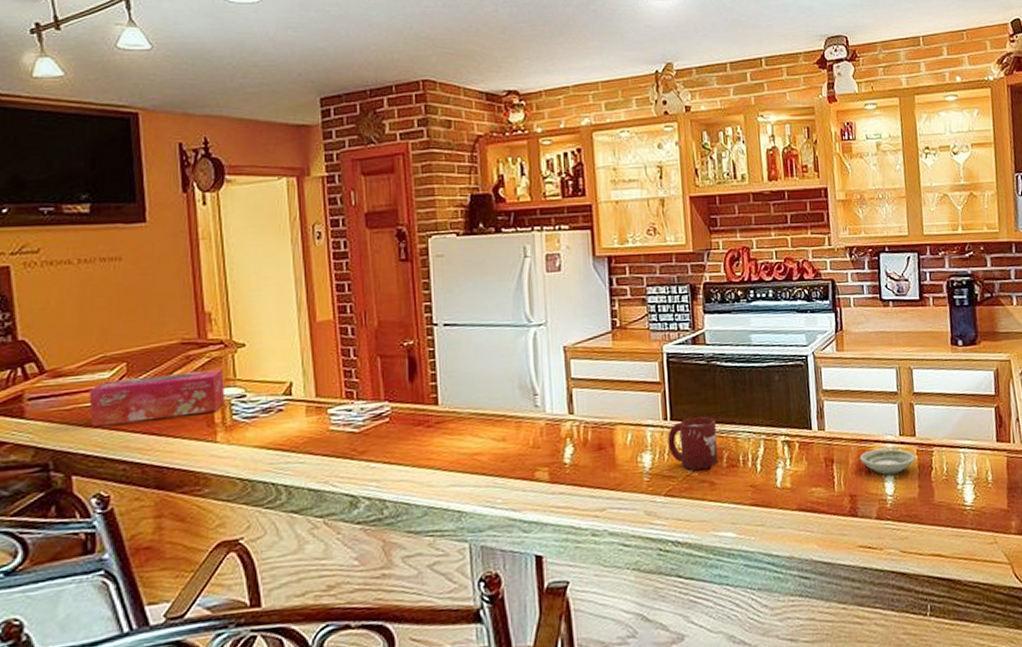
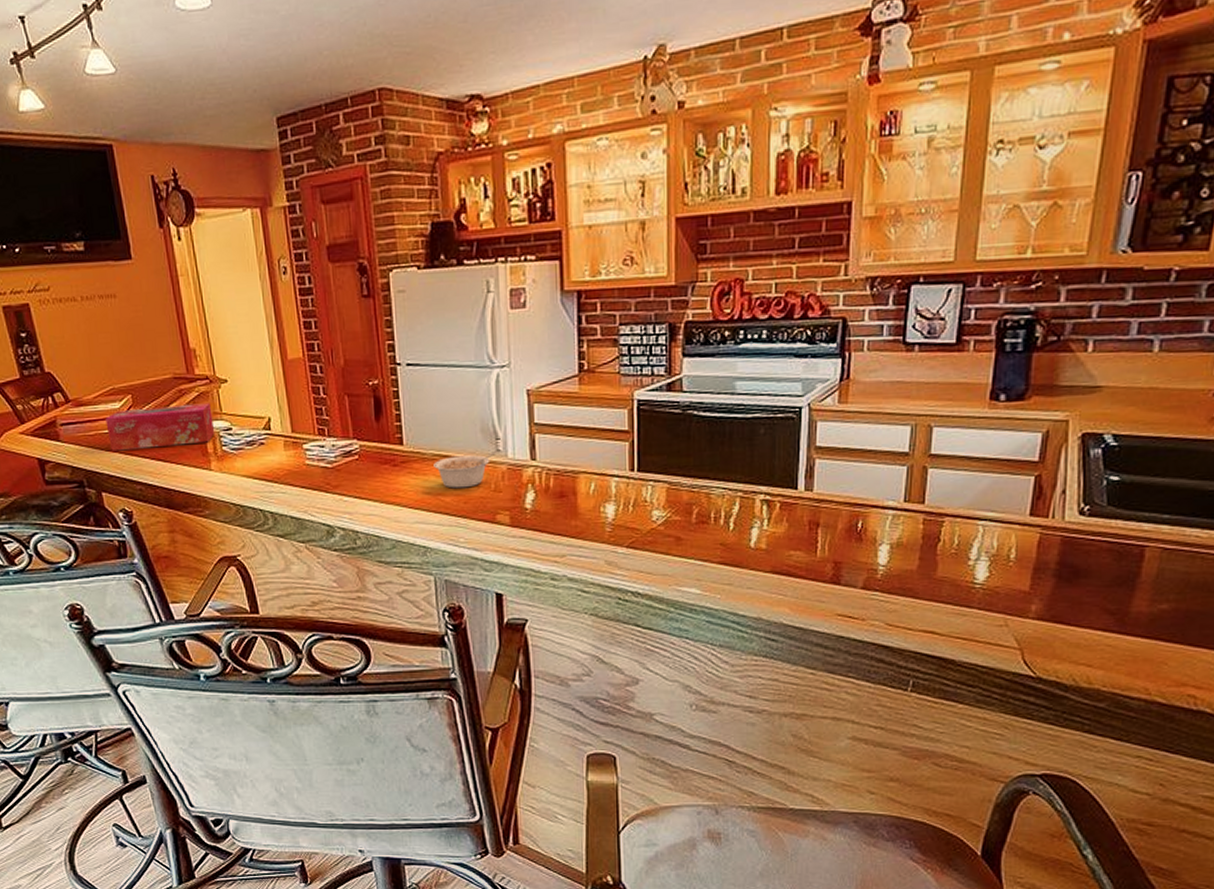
legume: none [470,407,536,447] -> present [433,451,498,489]
cup: present [667,416,719,471] -> none [633,469,687,525]
saucer: present [859,448,916,475] -> none [851,514,921,543]

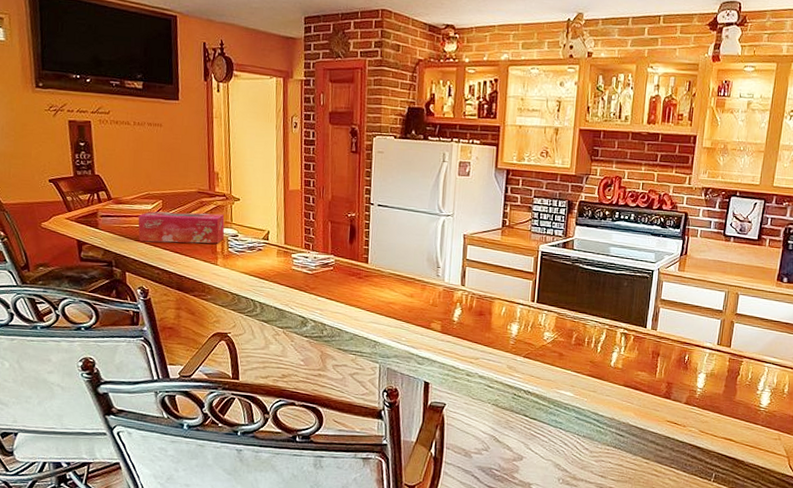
legume: present [433,451,498,489] -> none [389,276,438,301]

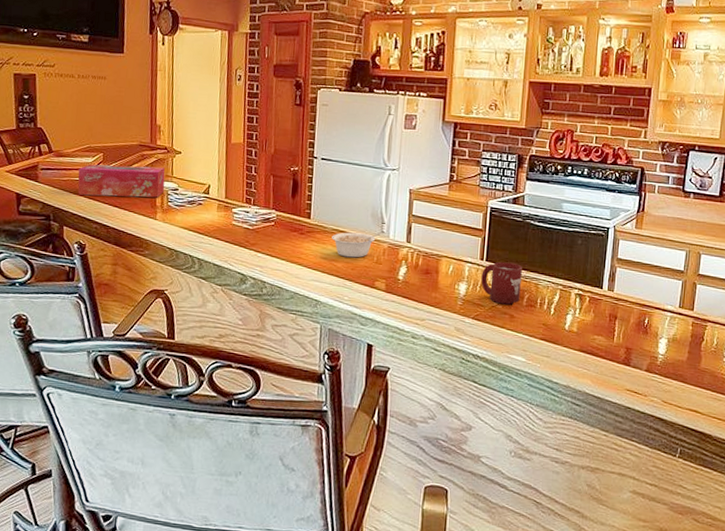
legume: none [389,276,438,301] -> present [332,232,382,258]
cup: none [532,303,571,344] -> present [481,261,522,305]

